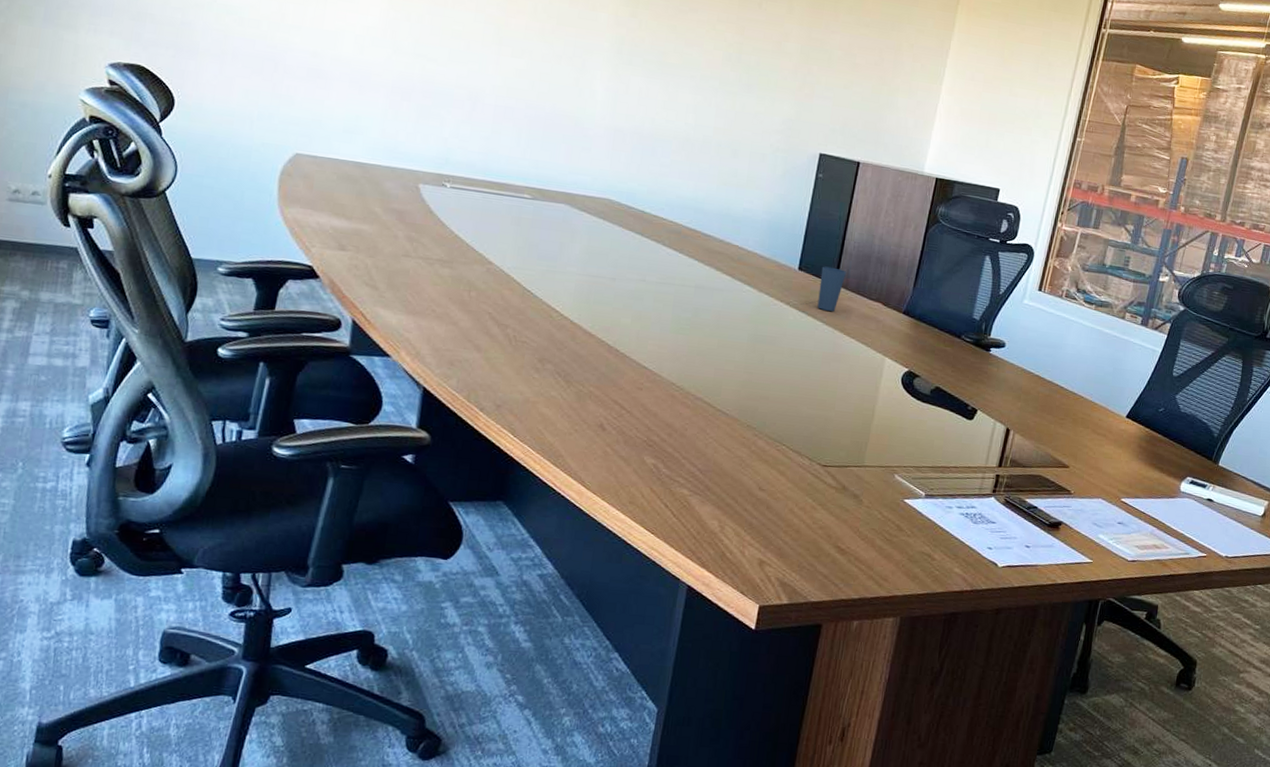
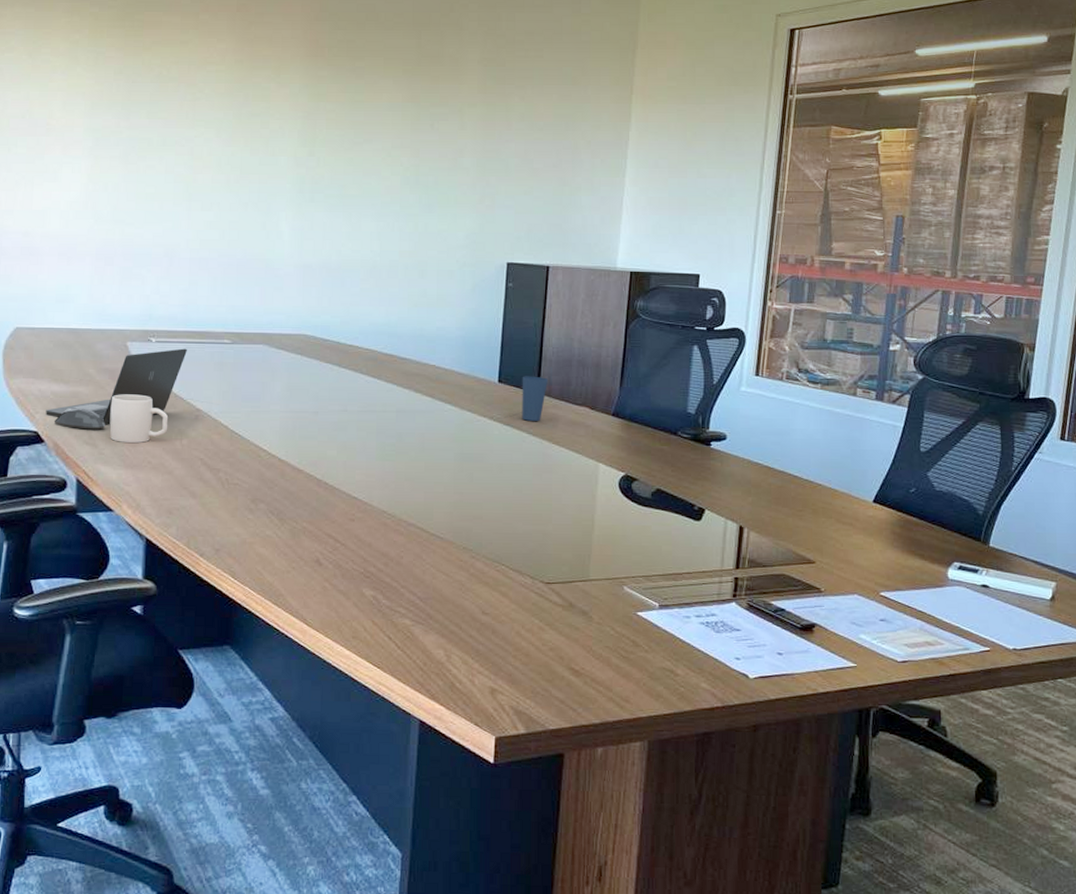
laptop: none [323,197,484,268] -> present [46,348,187,425]
mouse: none [331,245,389,272] -> present [54,408,106,430]
mug: none [392,237,458,291] -> present [109,394,169,444]

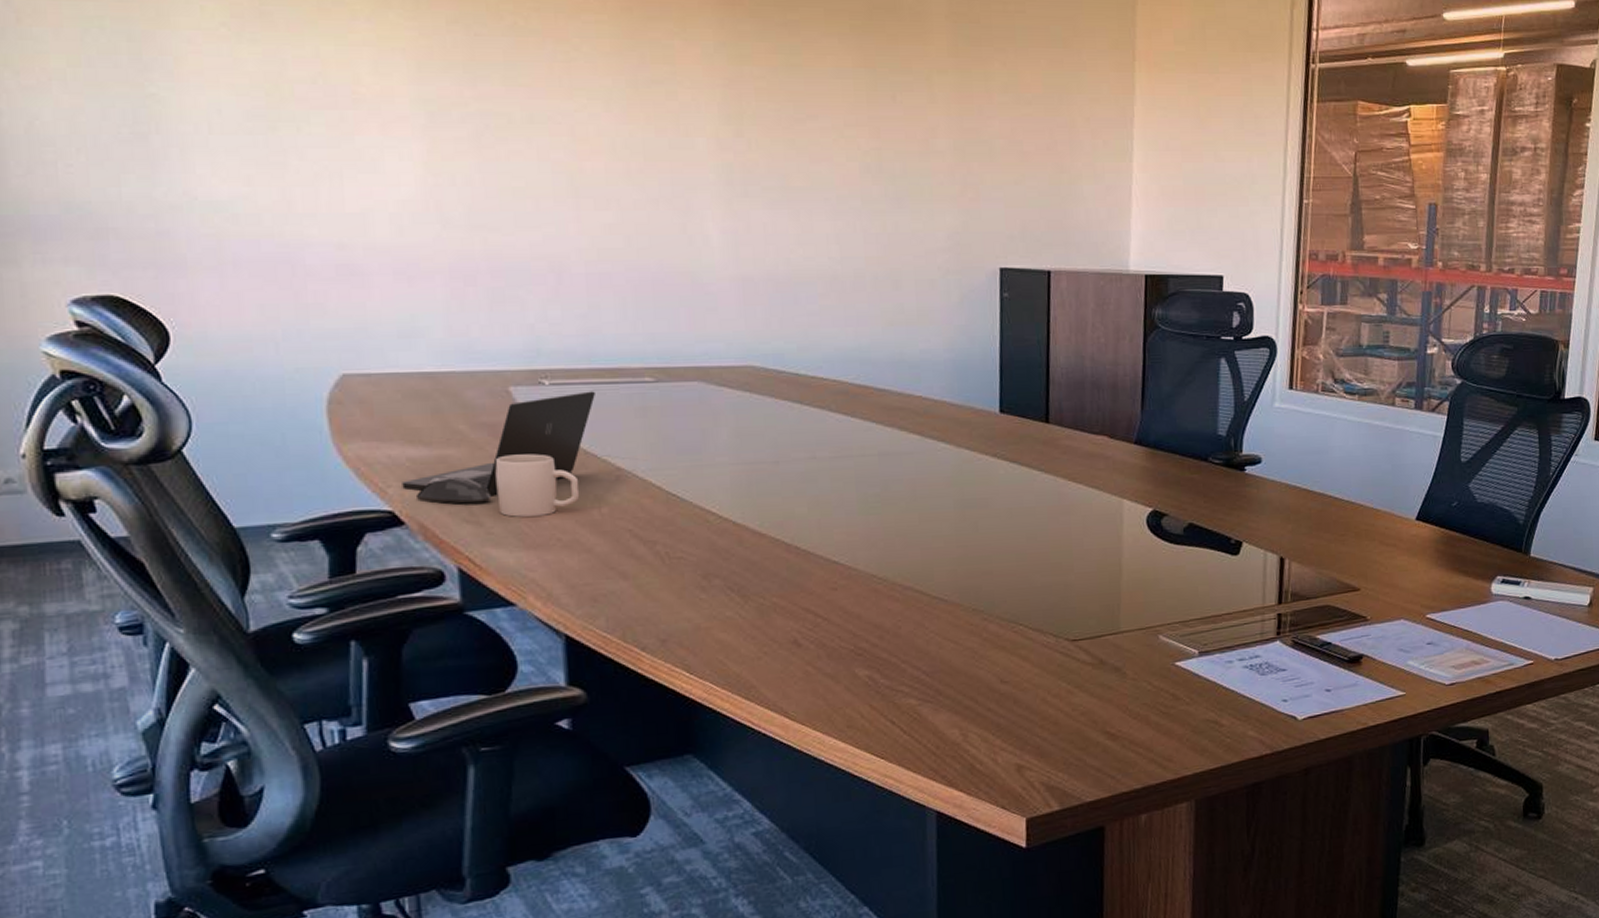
cup: present [522,376,549,422] -> none [1027,403,1059,457]

